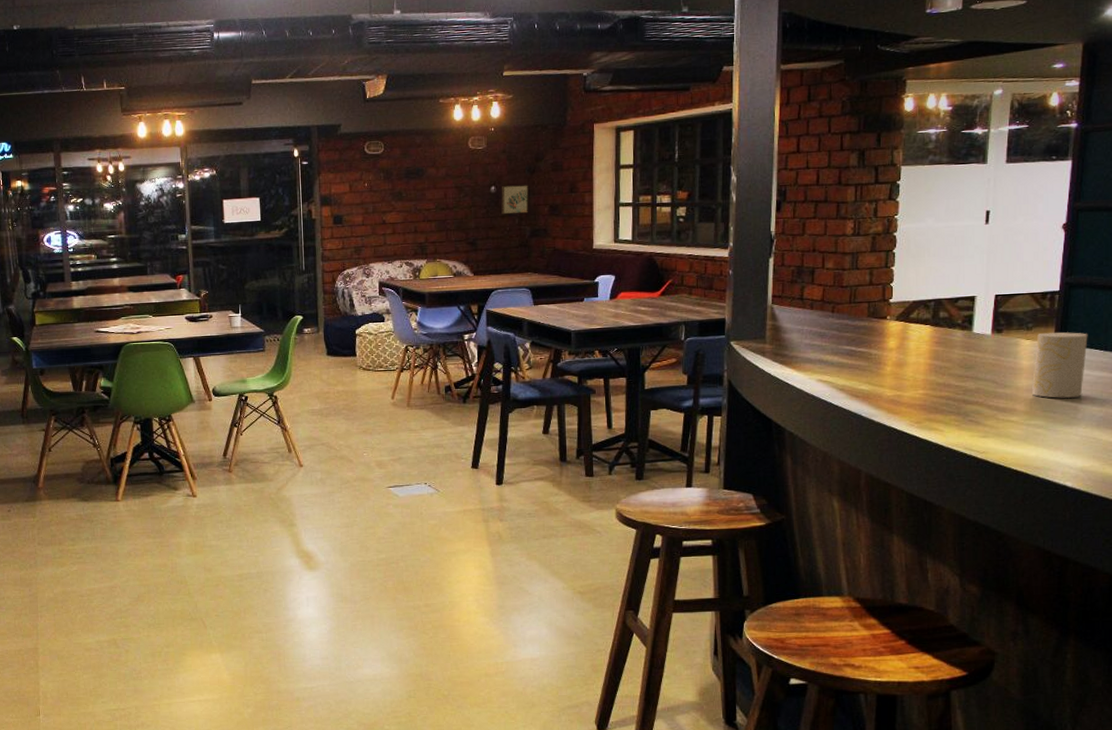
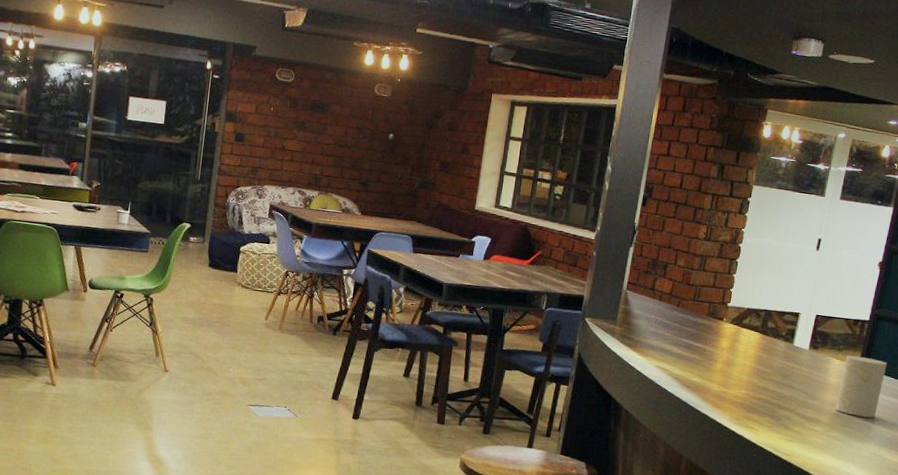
wall art: present [501,185,529,215] -> none [396,135,424,165]

